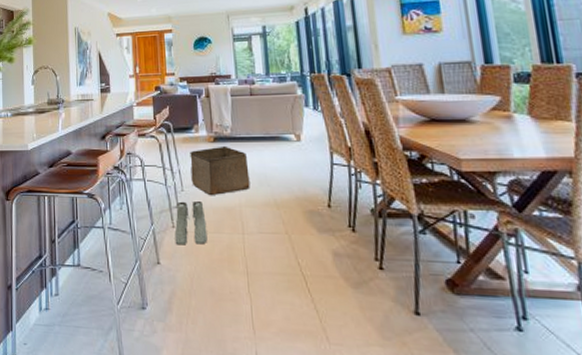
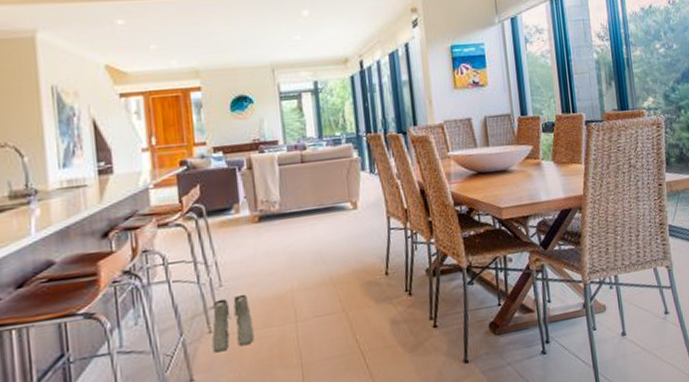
storage bin: present [190,145,250,196] -> none [229,224,303,287]

